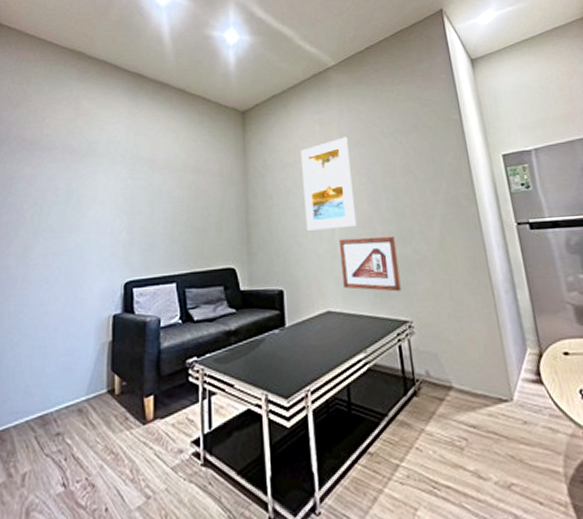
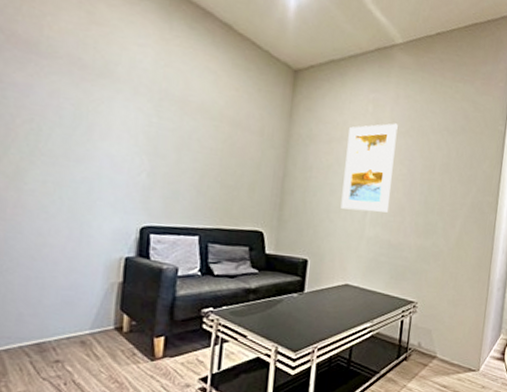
picture frame: present [339,236,401,292] -> none [365,222,420,277]

